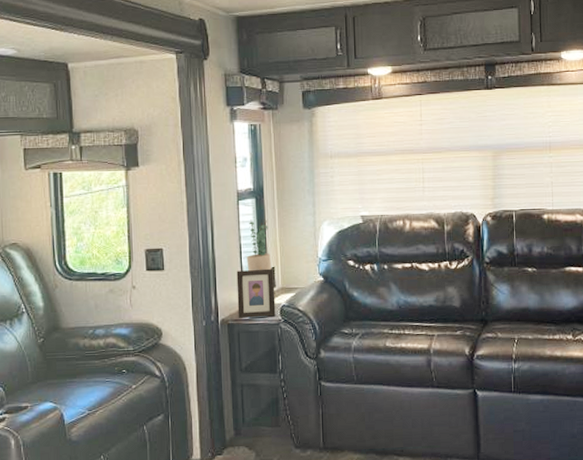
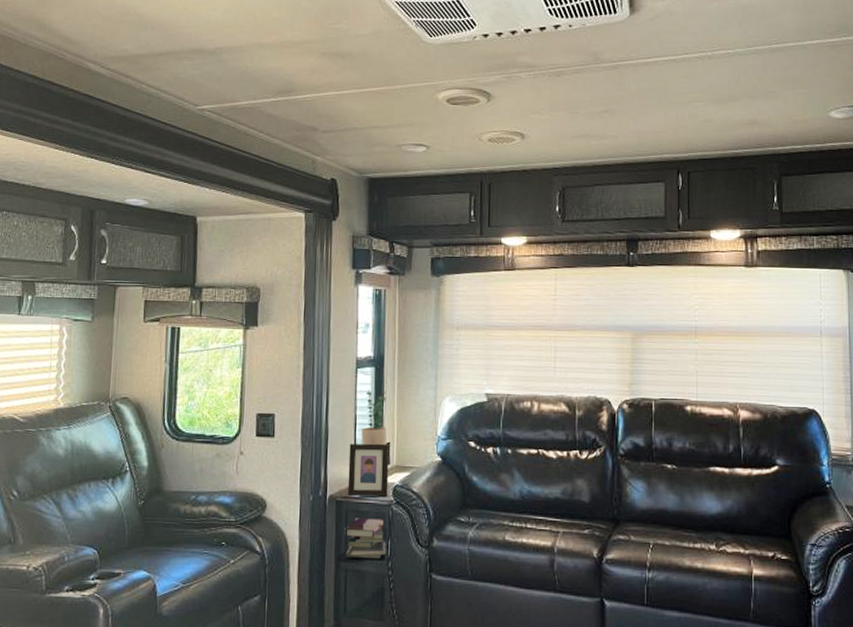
books: none [238,337,279,375] -> present [344,518,387,559]

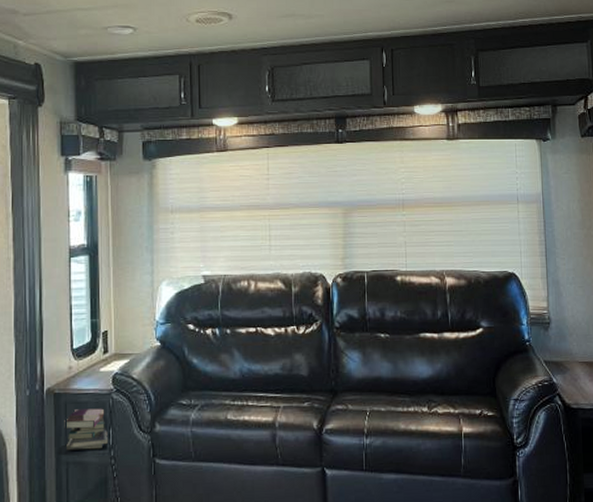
picture frame: present [347,443,389,497] -> none [65,332,107,388]
vase: present [361,389,388,484] -> none [77,278,107,372]

